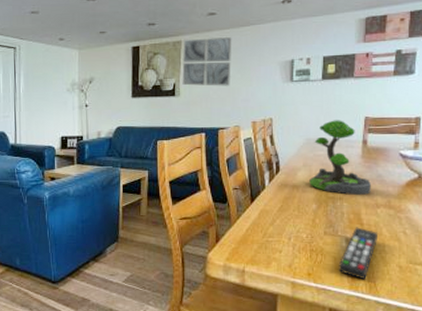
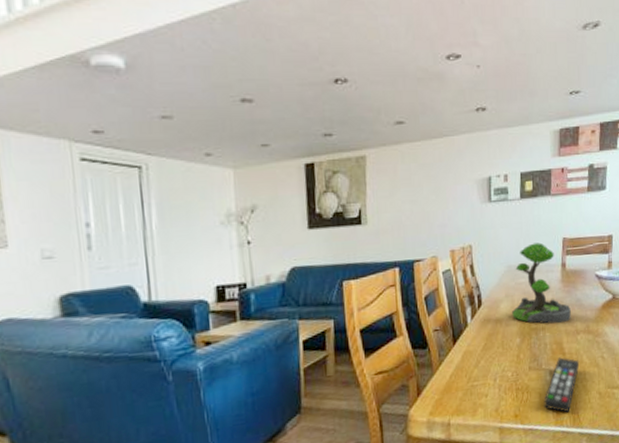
wall art: present [182,37,232,86] -> none [368,151,425,211]

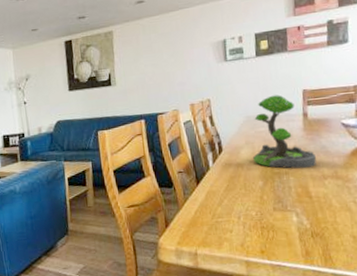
remote control: present [543,357,580,413] -> none [291,200,329,253]

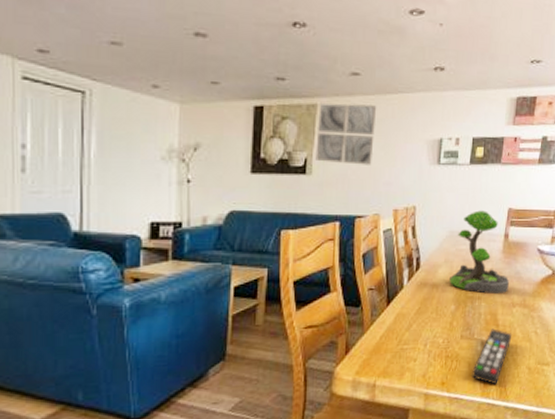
wall art: none [114,23,165,74] -> present [315,103,377,165]
remote control: none [291,200,329,253] -> present [472,328,512,385]

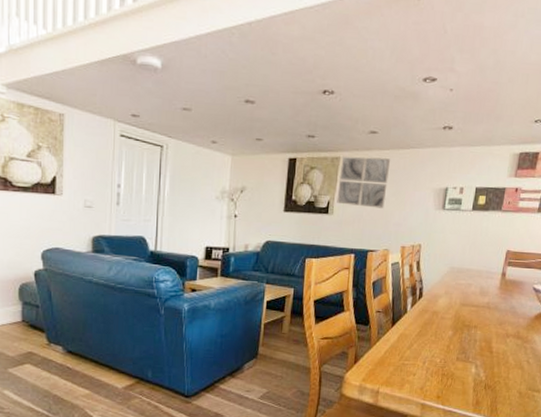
plant: present [448,210,509,294] -> none [448,251,504,325]
remote control: present [472,328,512,385] -> none [465,354,505,404]

